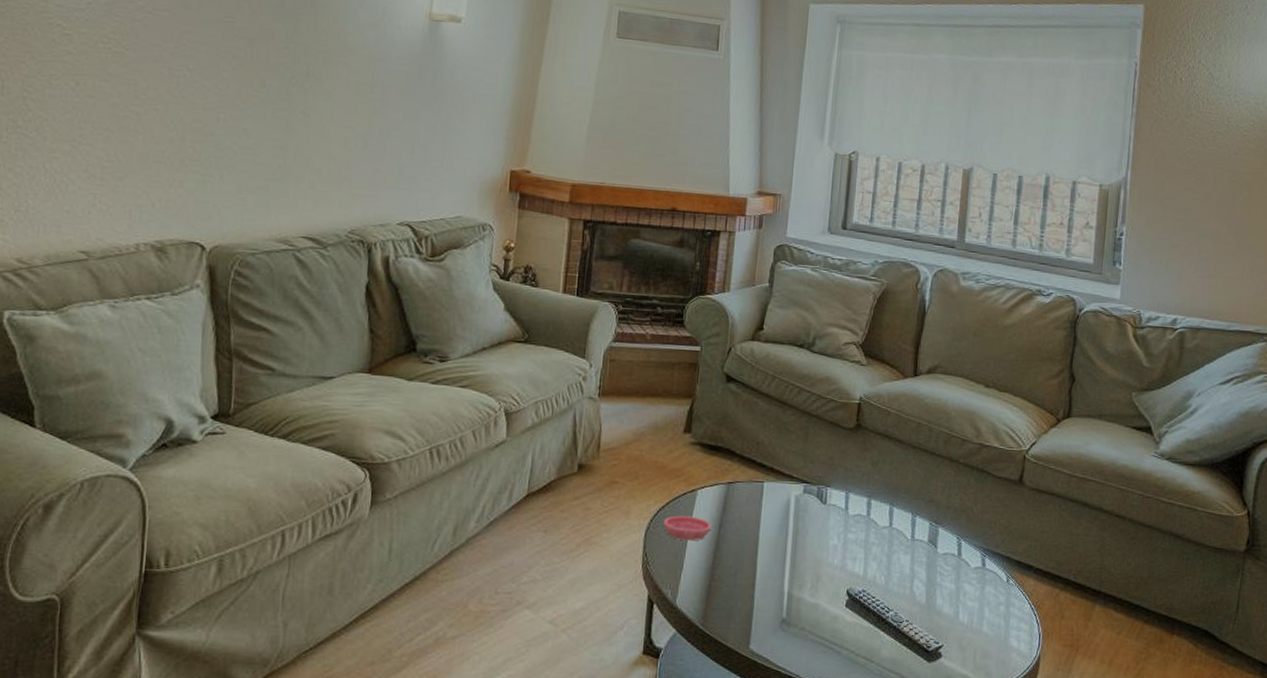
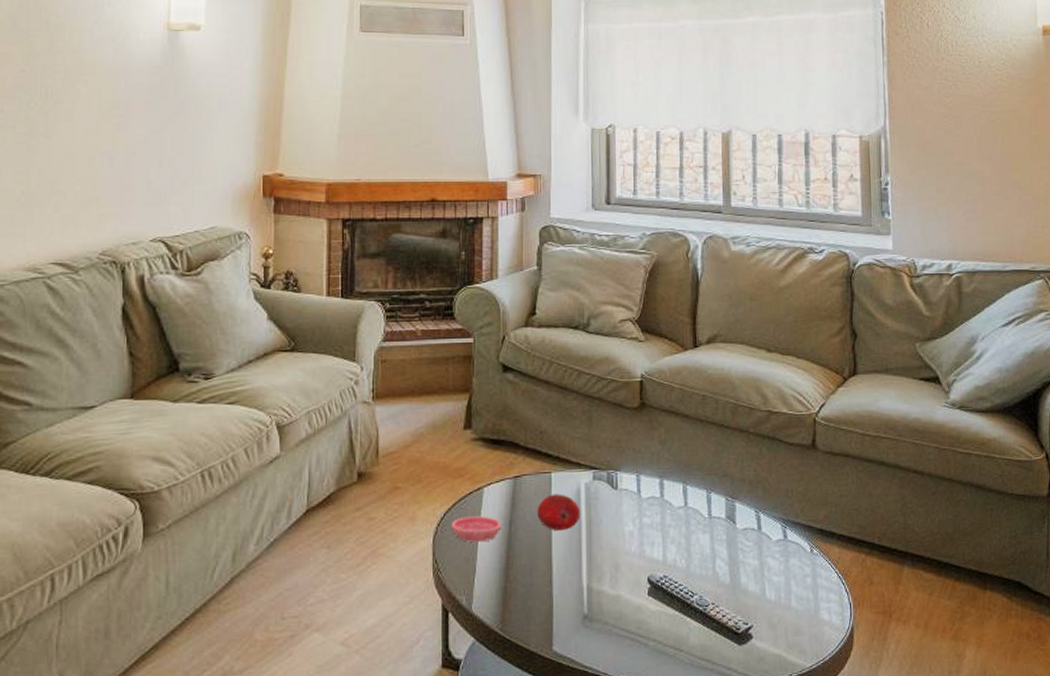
fruit: none [746,502,789,538] -> present [537,494,581,530]

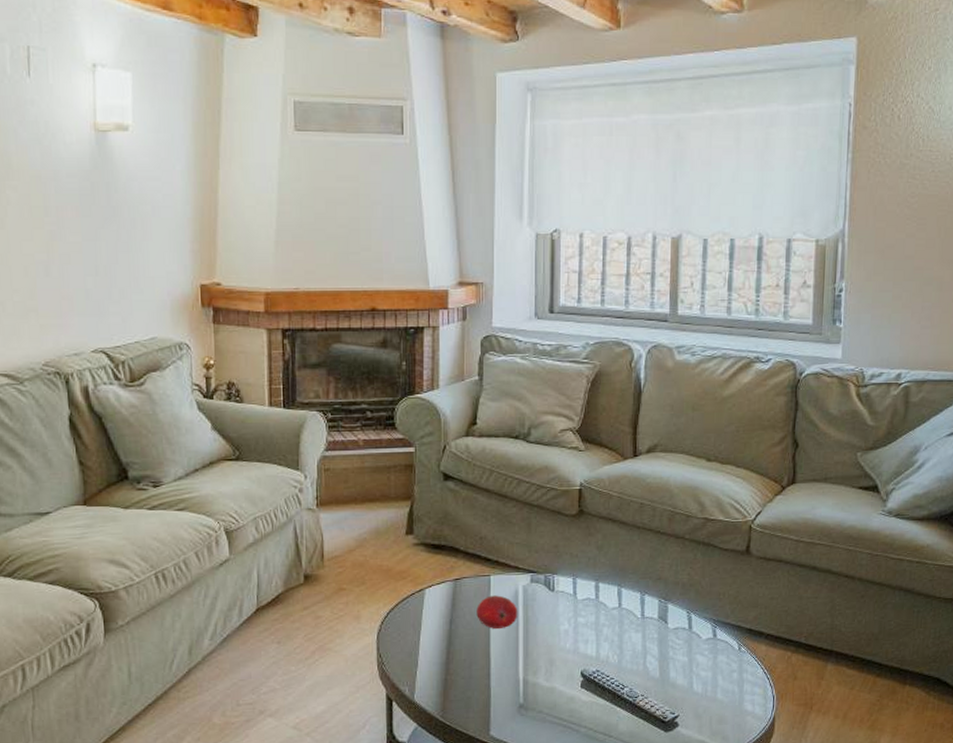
saucer: present [451,516,502,543] -> none [394,615,443,639]

